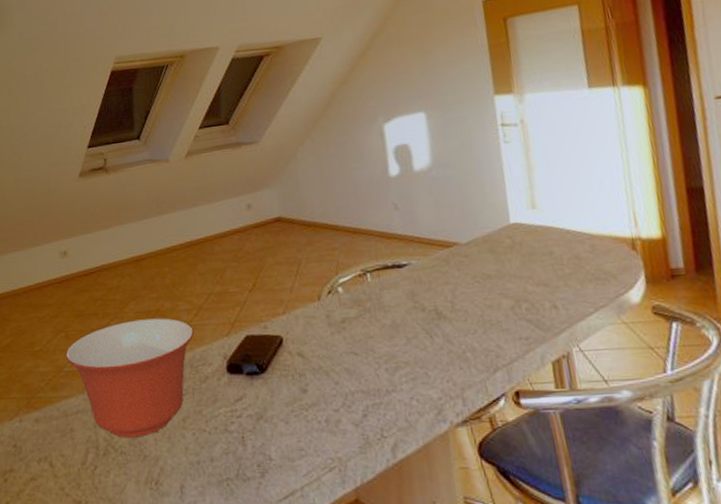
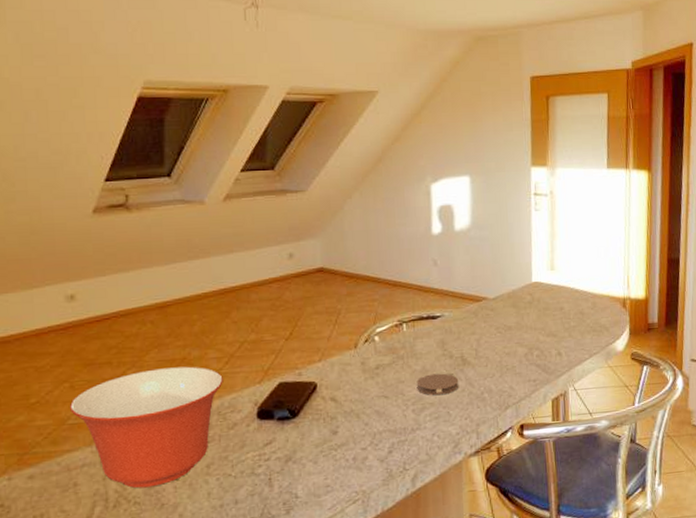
coaster: none [387,328,436,354] -> present [416,373,459,396]

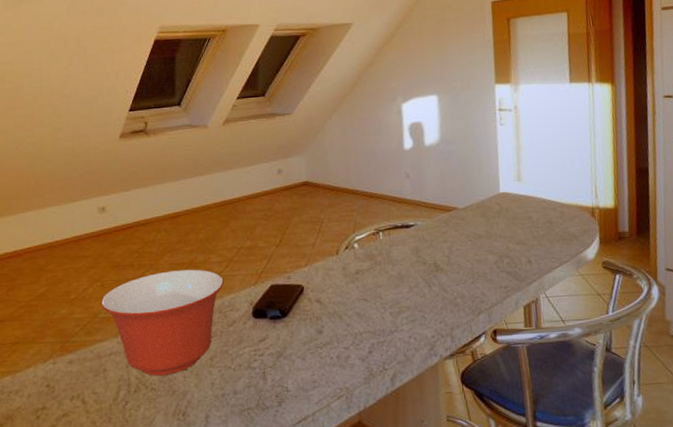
coaster: present [416,373,459,396] -> none [393,279,433,300]

